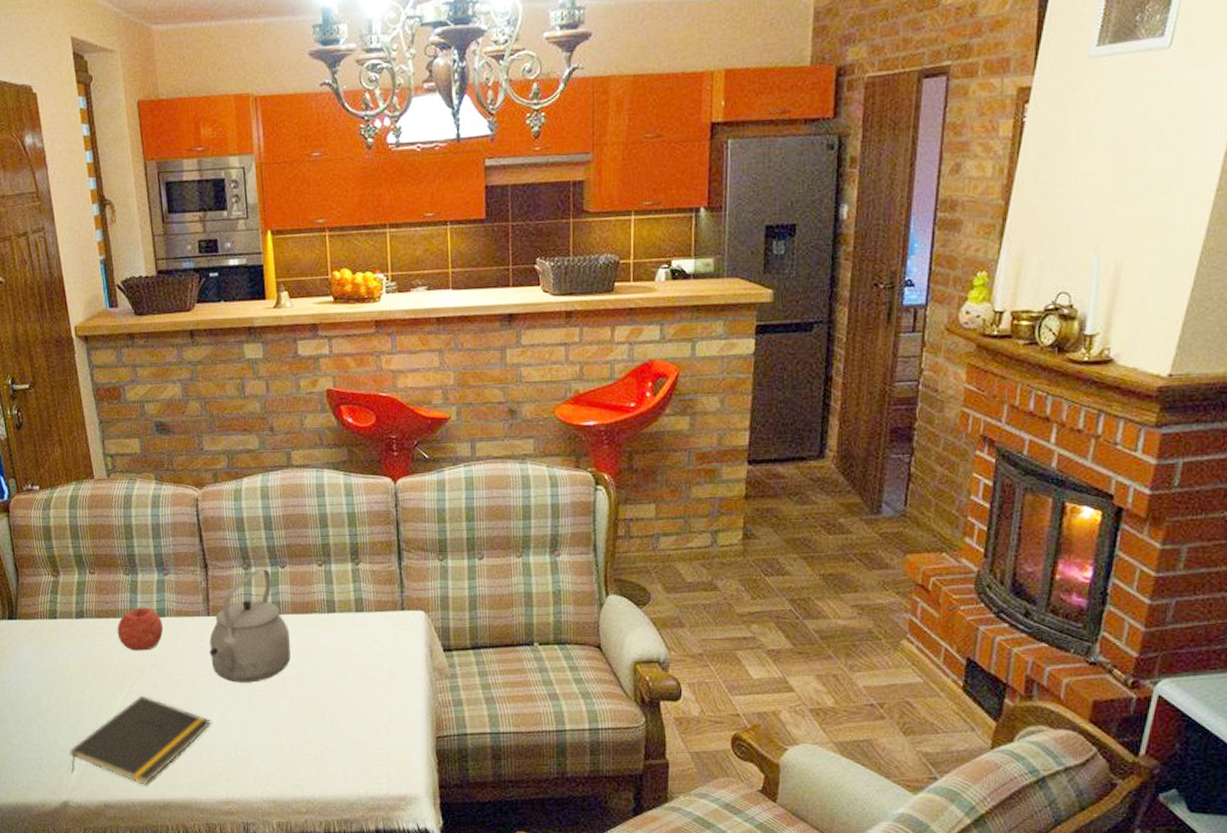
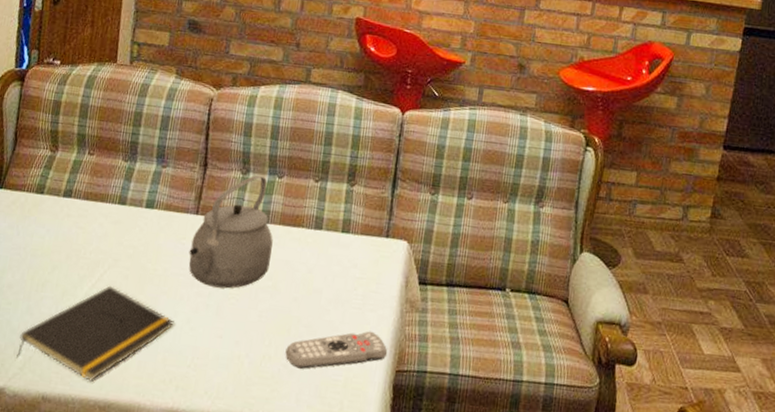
fruit: present [117,606,164,651] -> none [100,194,150,241]
remote control: none [323,703,425,747] -> present [285,331,388,369]

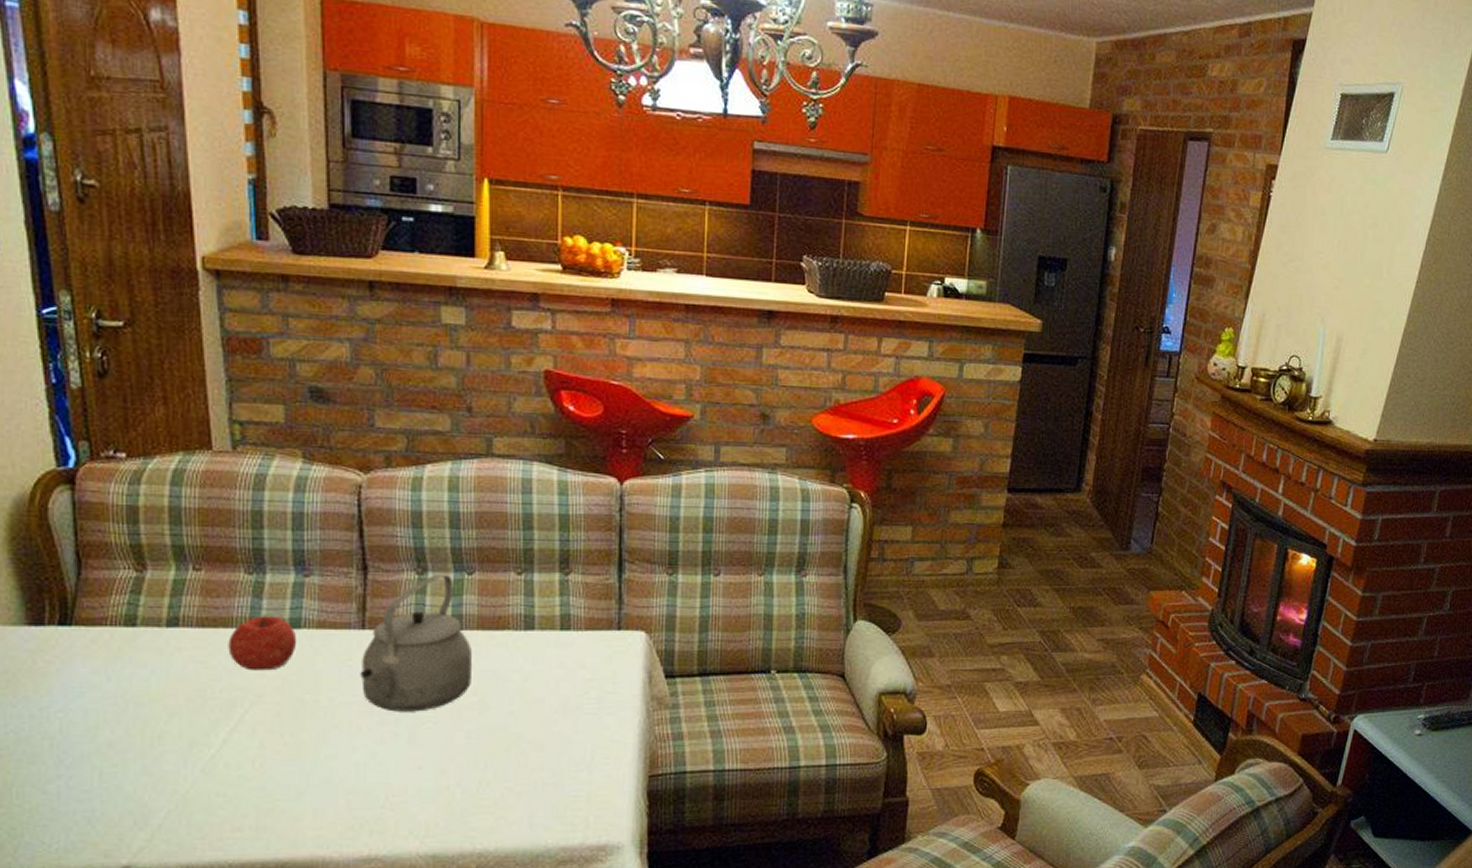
notepad: present [16,285,174,381] -> none [139,727,354,842]
fruit: none [100,194,150,241] -> present [228,614,297,671]
remote control: present [285,331,388,369] -> none [507,737,636,789]

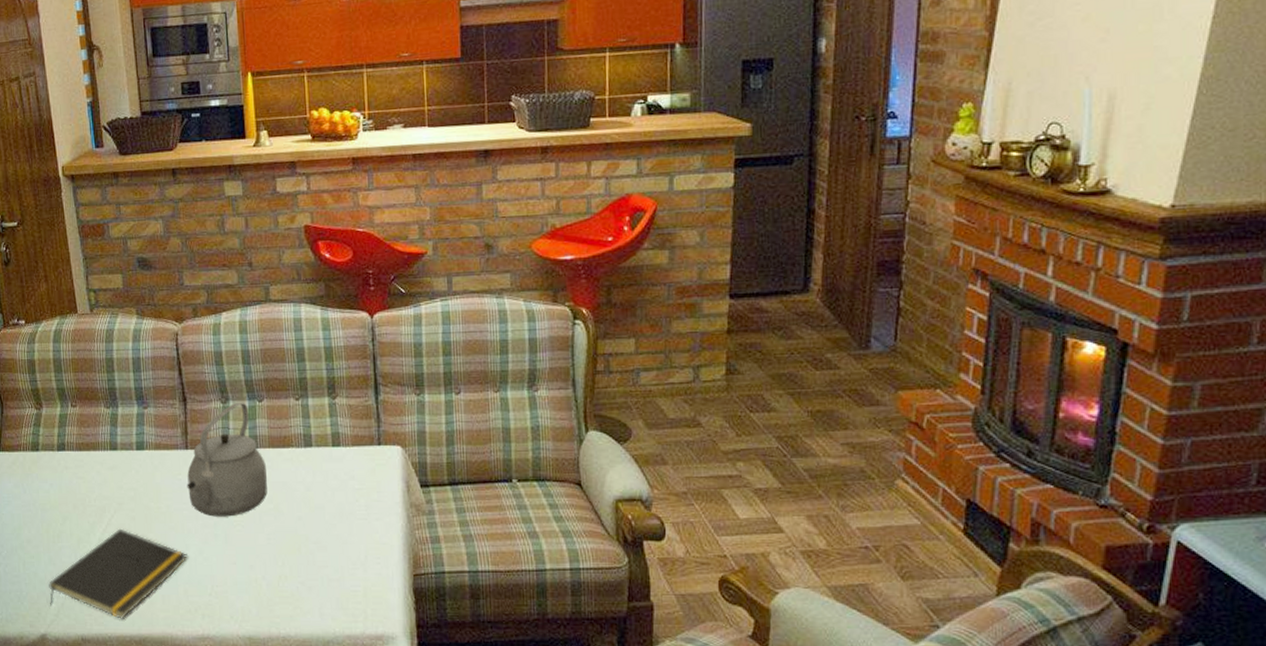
notepad: none [139,727,354,842] -> present [49,528,187,619]
fruit: present [228,614,297,671] -> none [97,439,143,484]

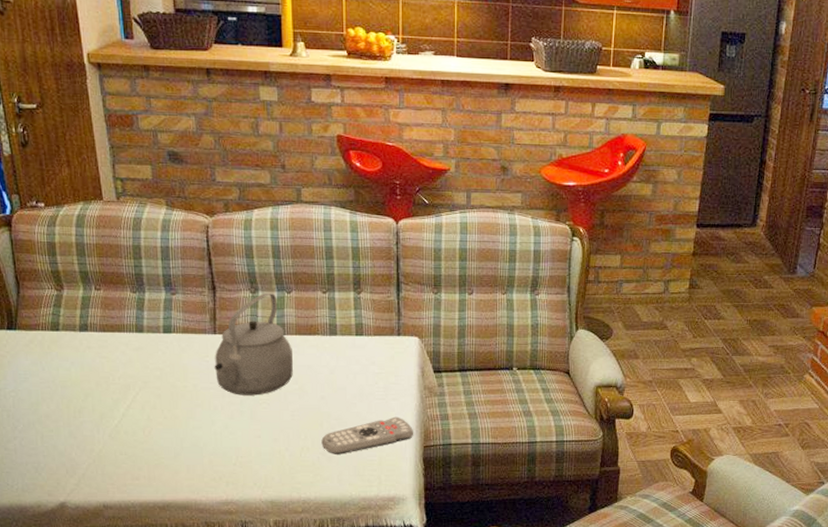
notepad: present [49,528,187,619] -> none [69,405,213,487]
remote control: none [300,539,402,584] -> present [321,416,414,454]

